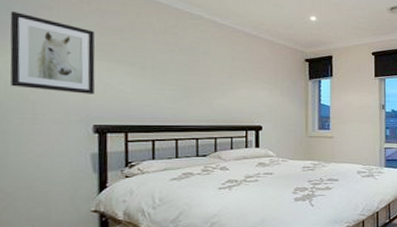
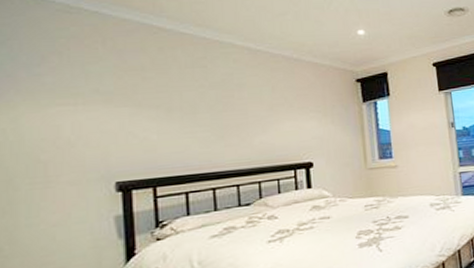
wall art: present [10,12,95,94] -> none [14,61,115,148]

